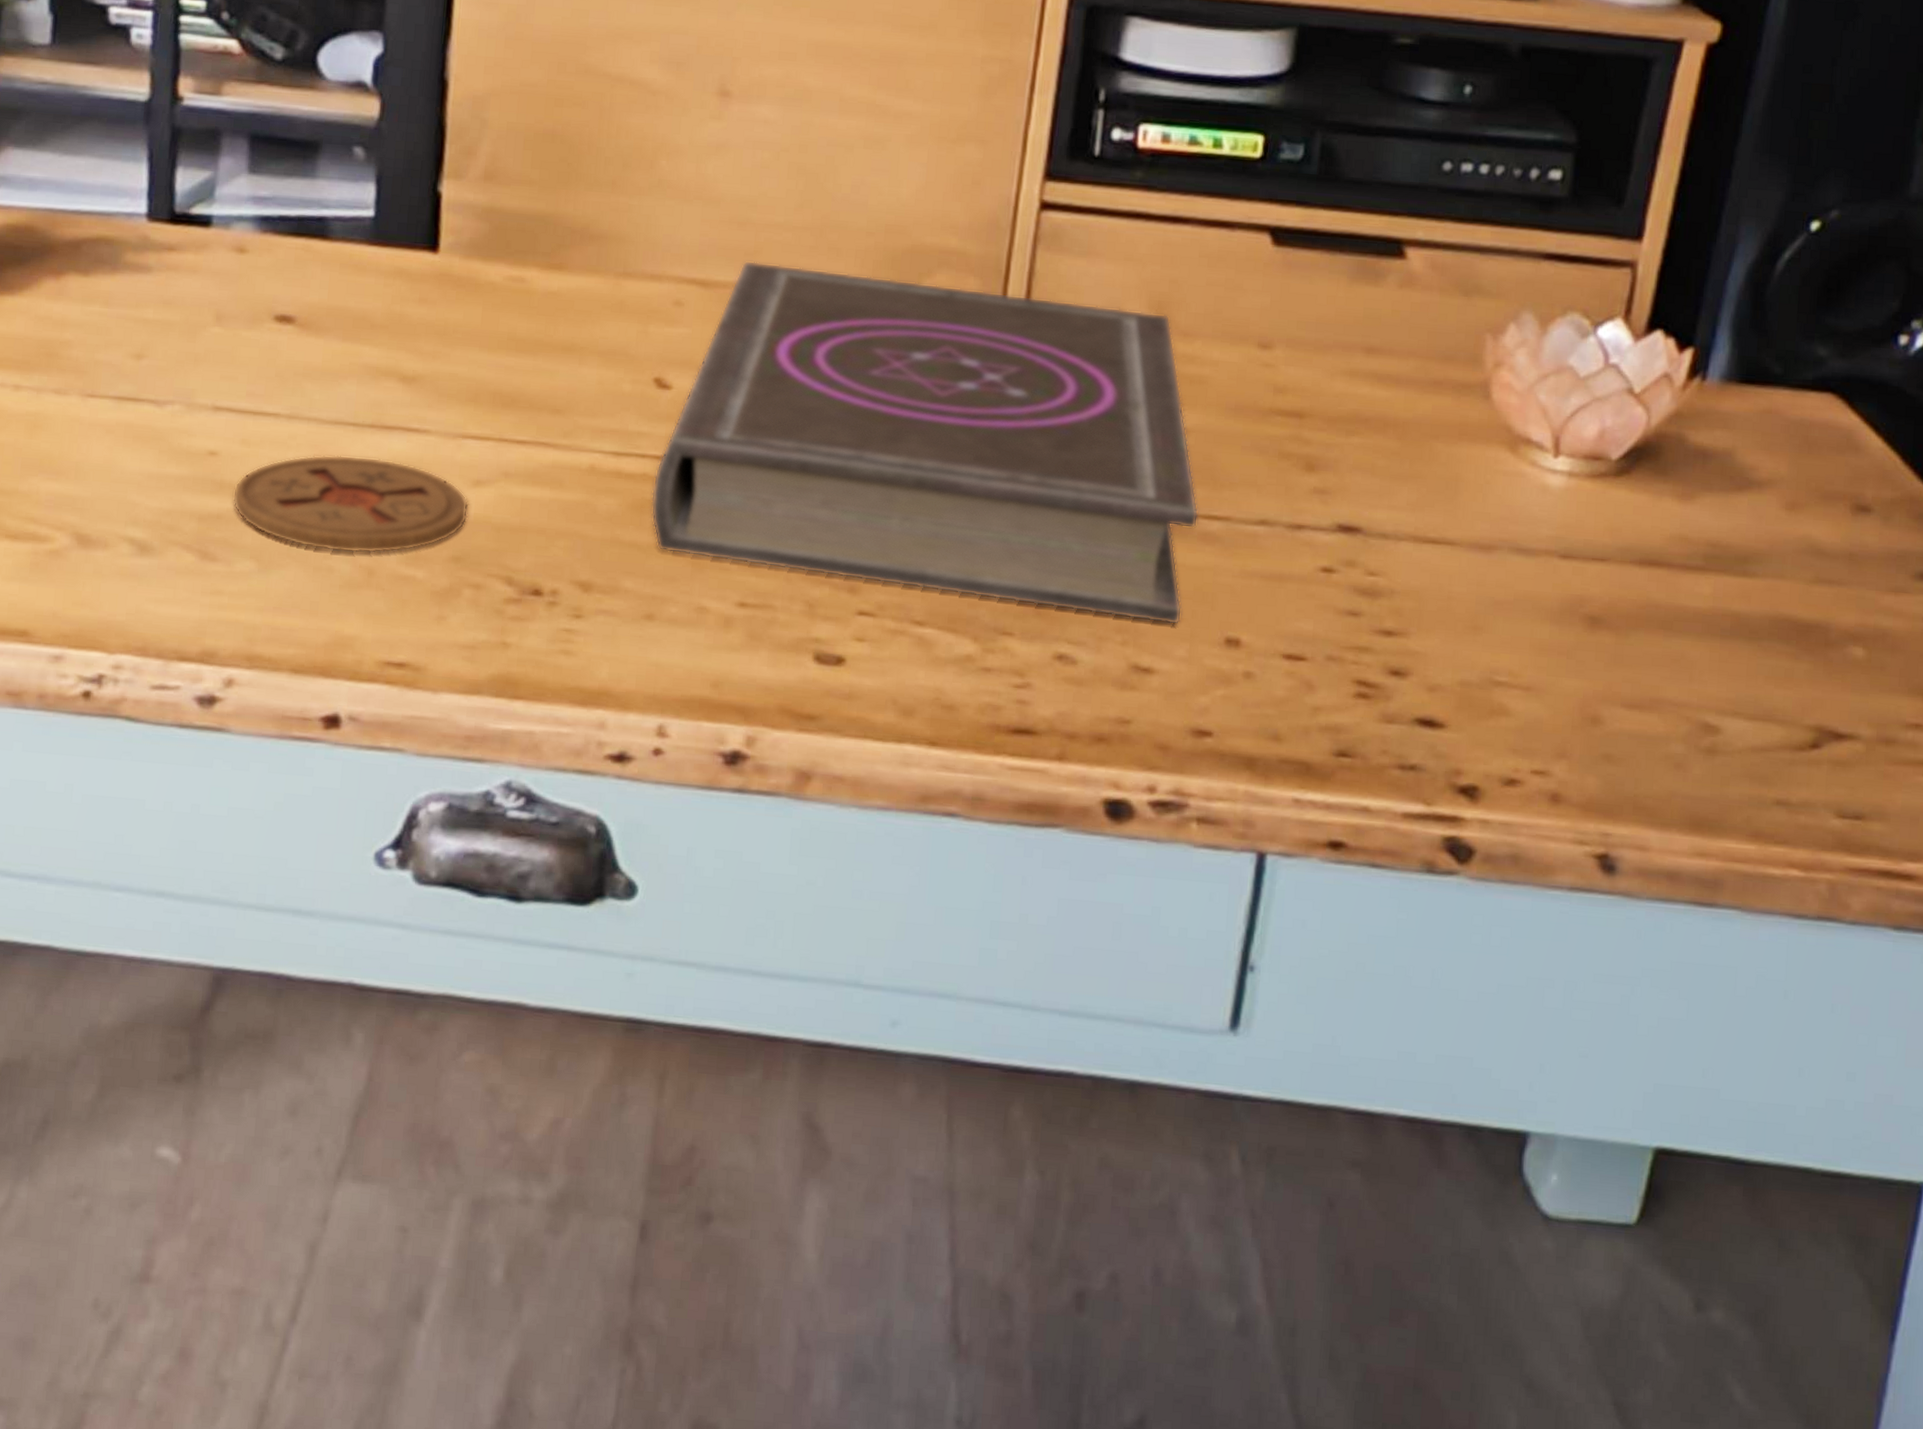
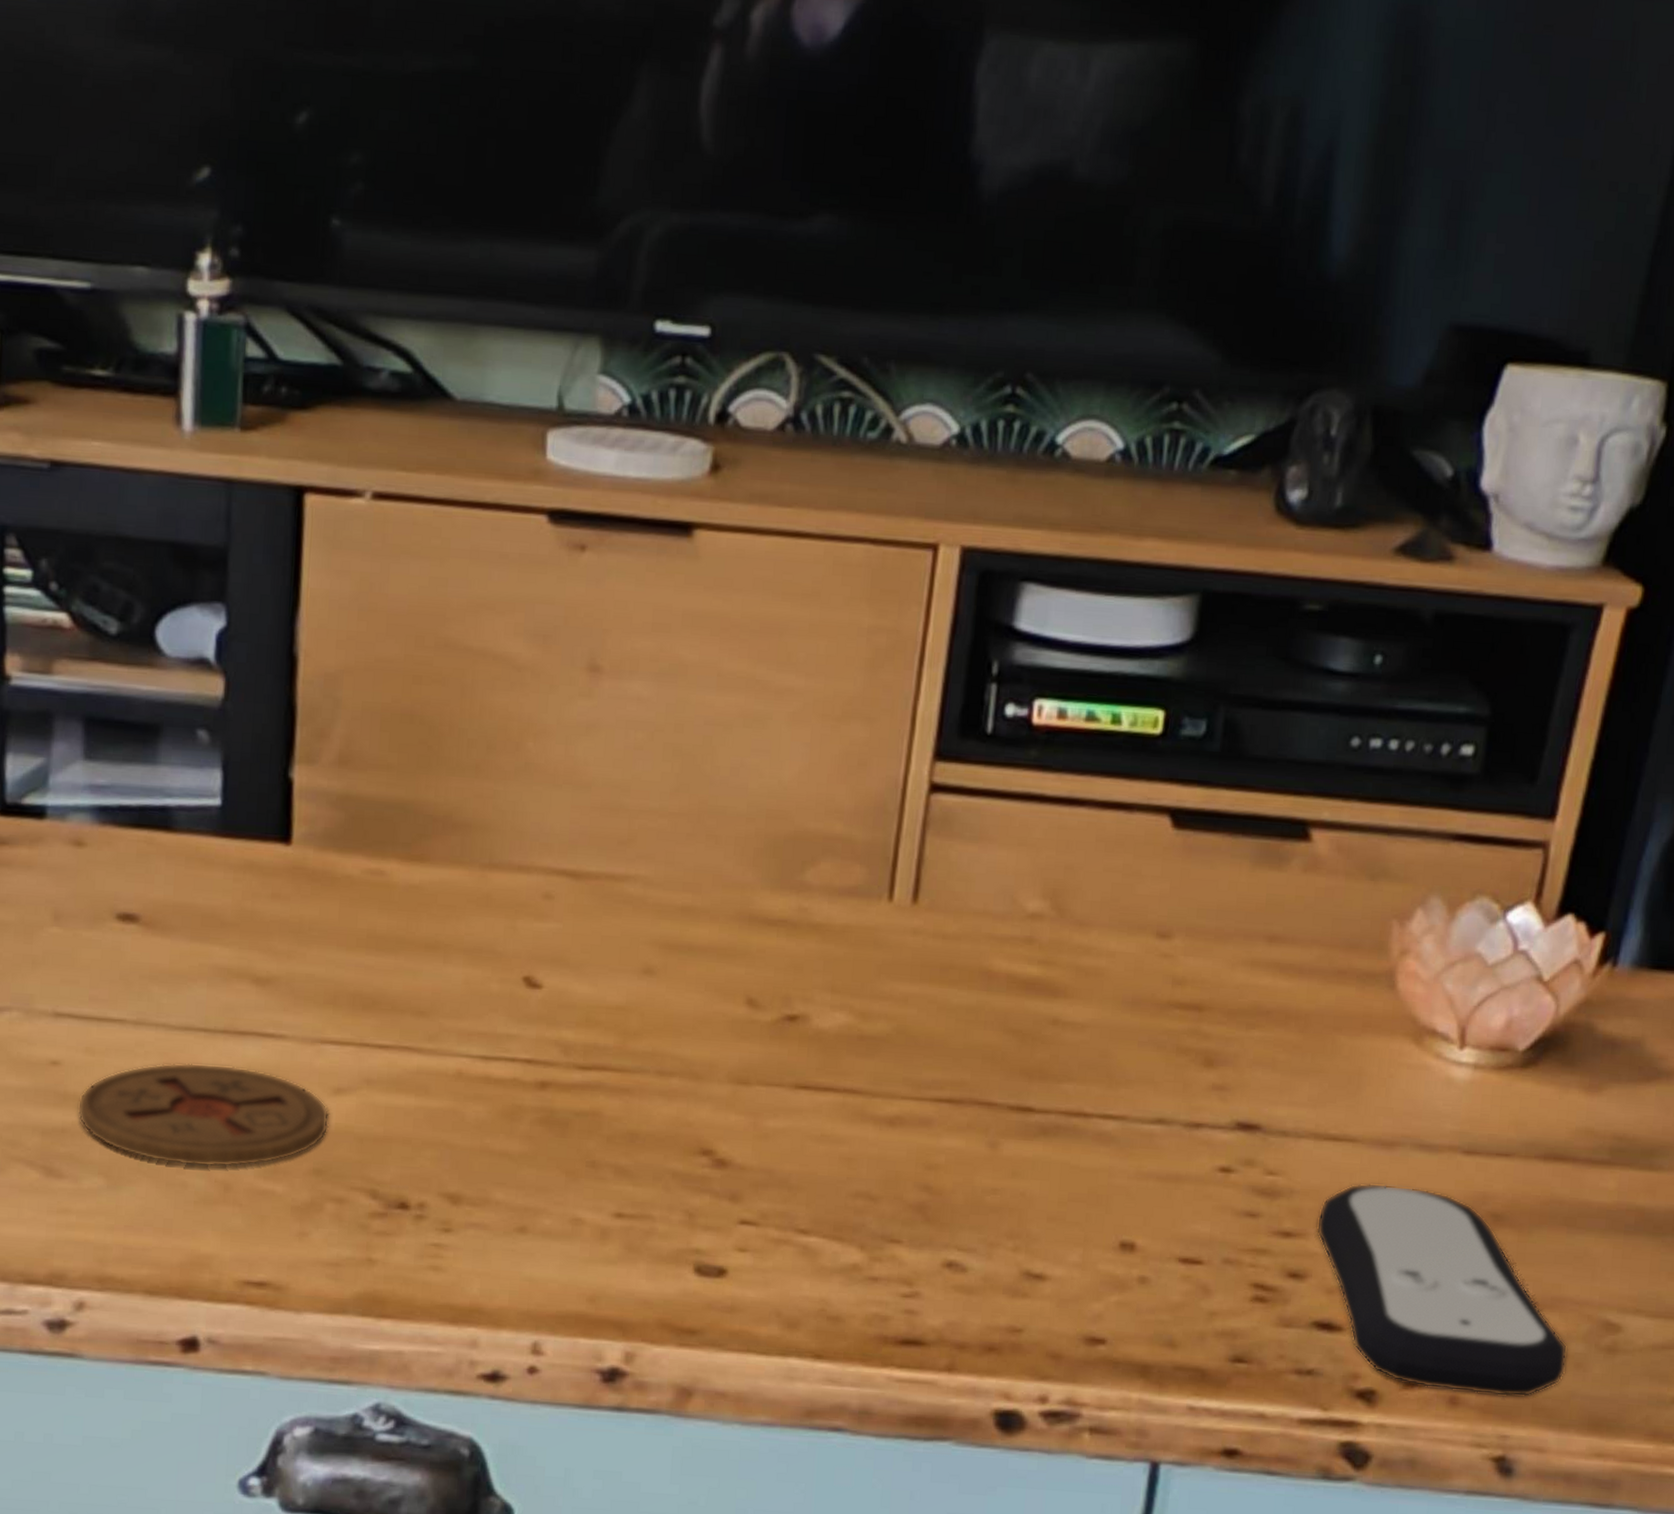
book: present [651,260,1199,625] -> none [522,849,1094,1230]
remote control: none [1417,584,1668,796] -> present [1316,1182,1568,1397]

